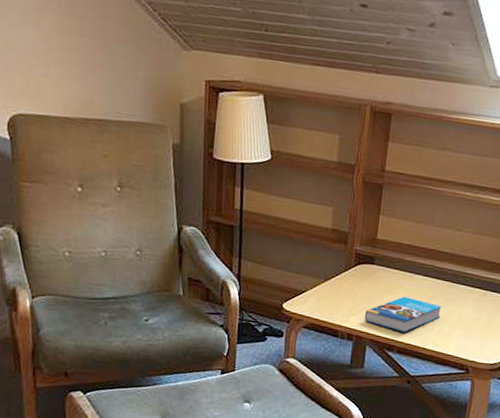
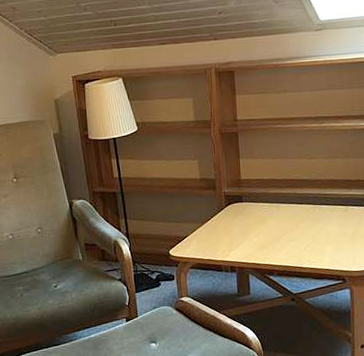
book: present [364,296,442,333] -> none [242,224,310,257]

